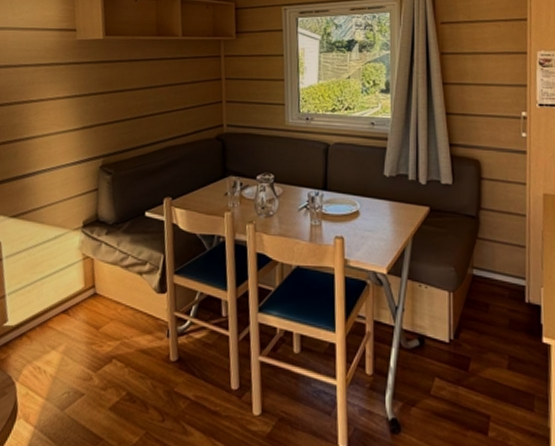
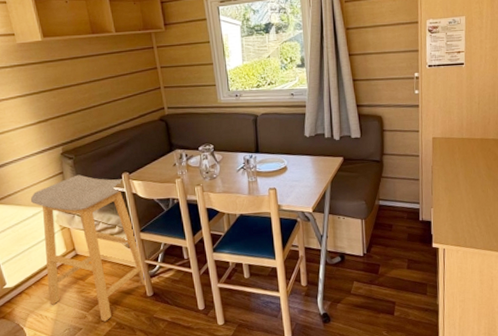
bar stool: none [52,194,172,389] -> present [30,174,147,322]

